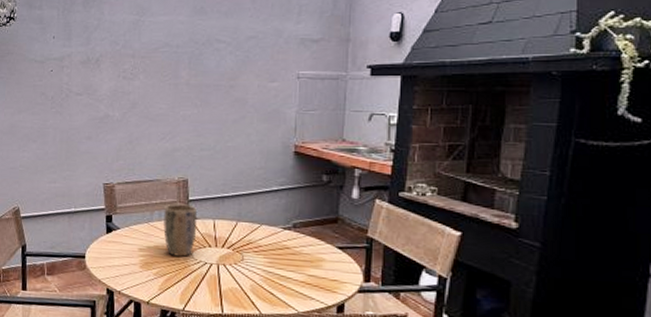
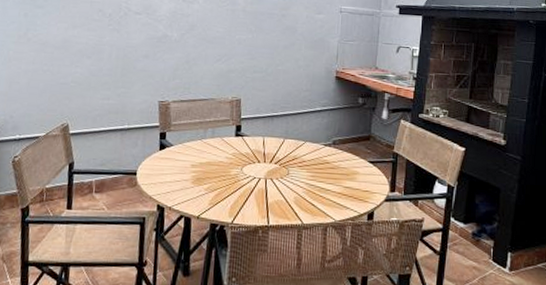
plant pot: present [162,204,198,257] -> none [215,122,249,172]

